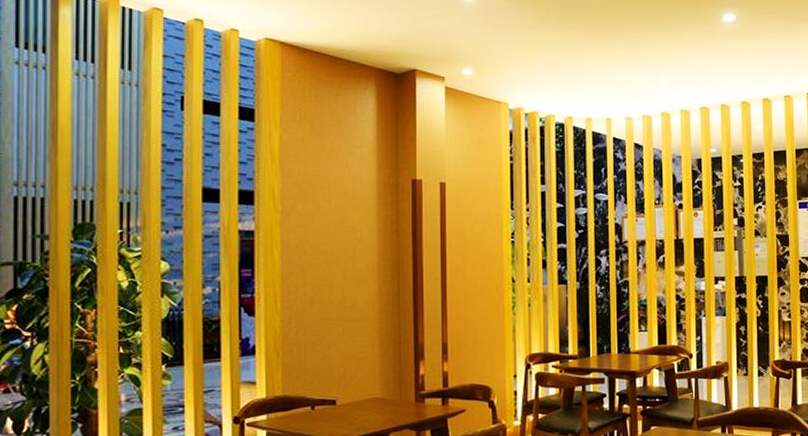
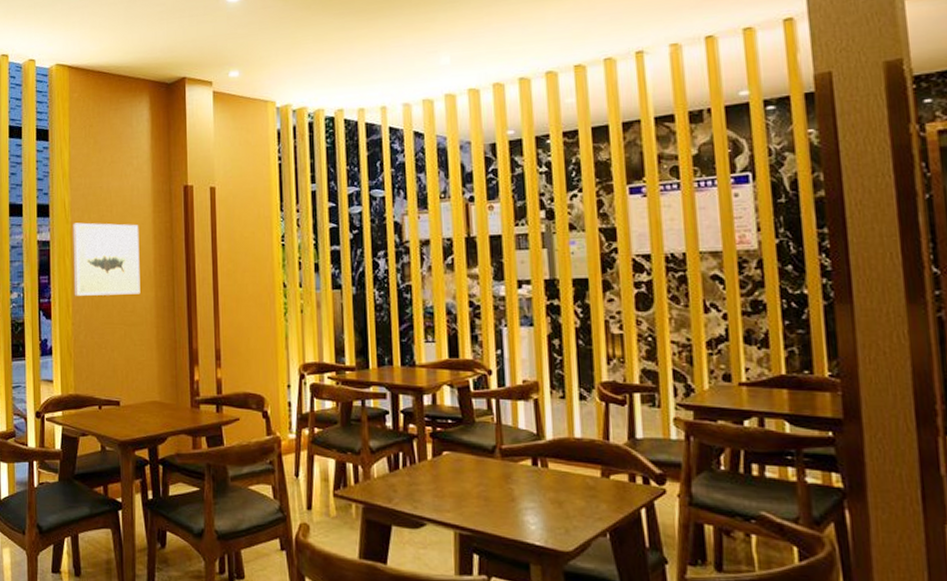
wall art: none [283,212,362,291] -> present [73,222,141,296]

